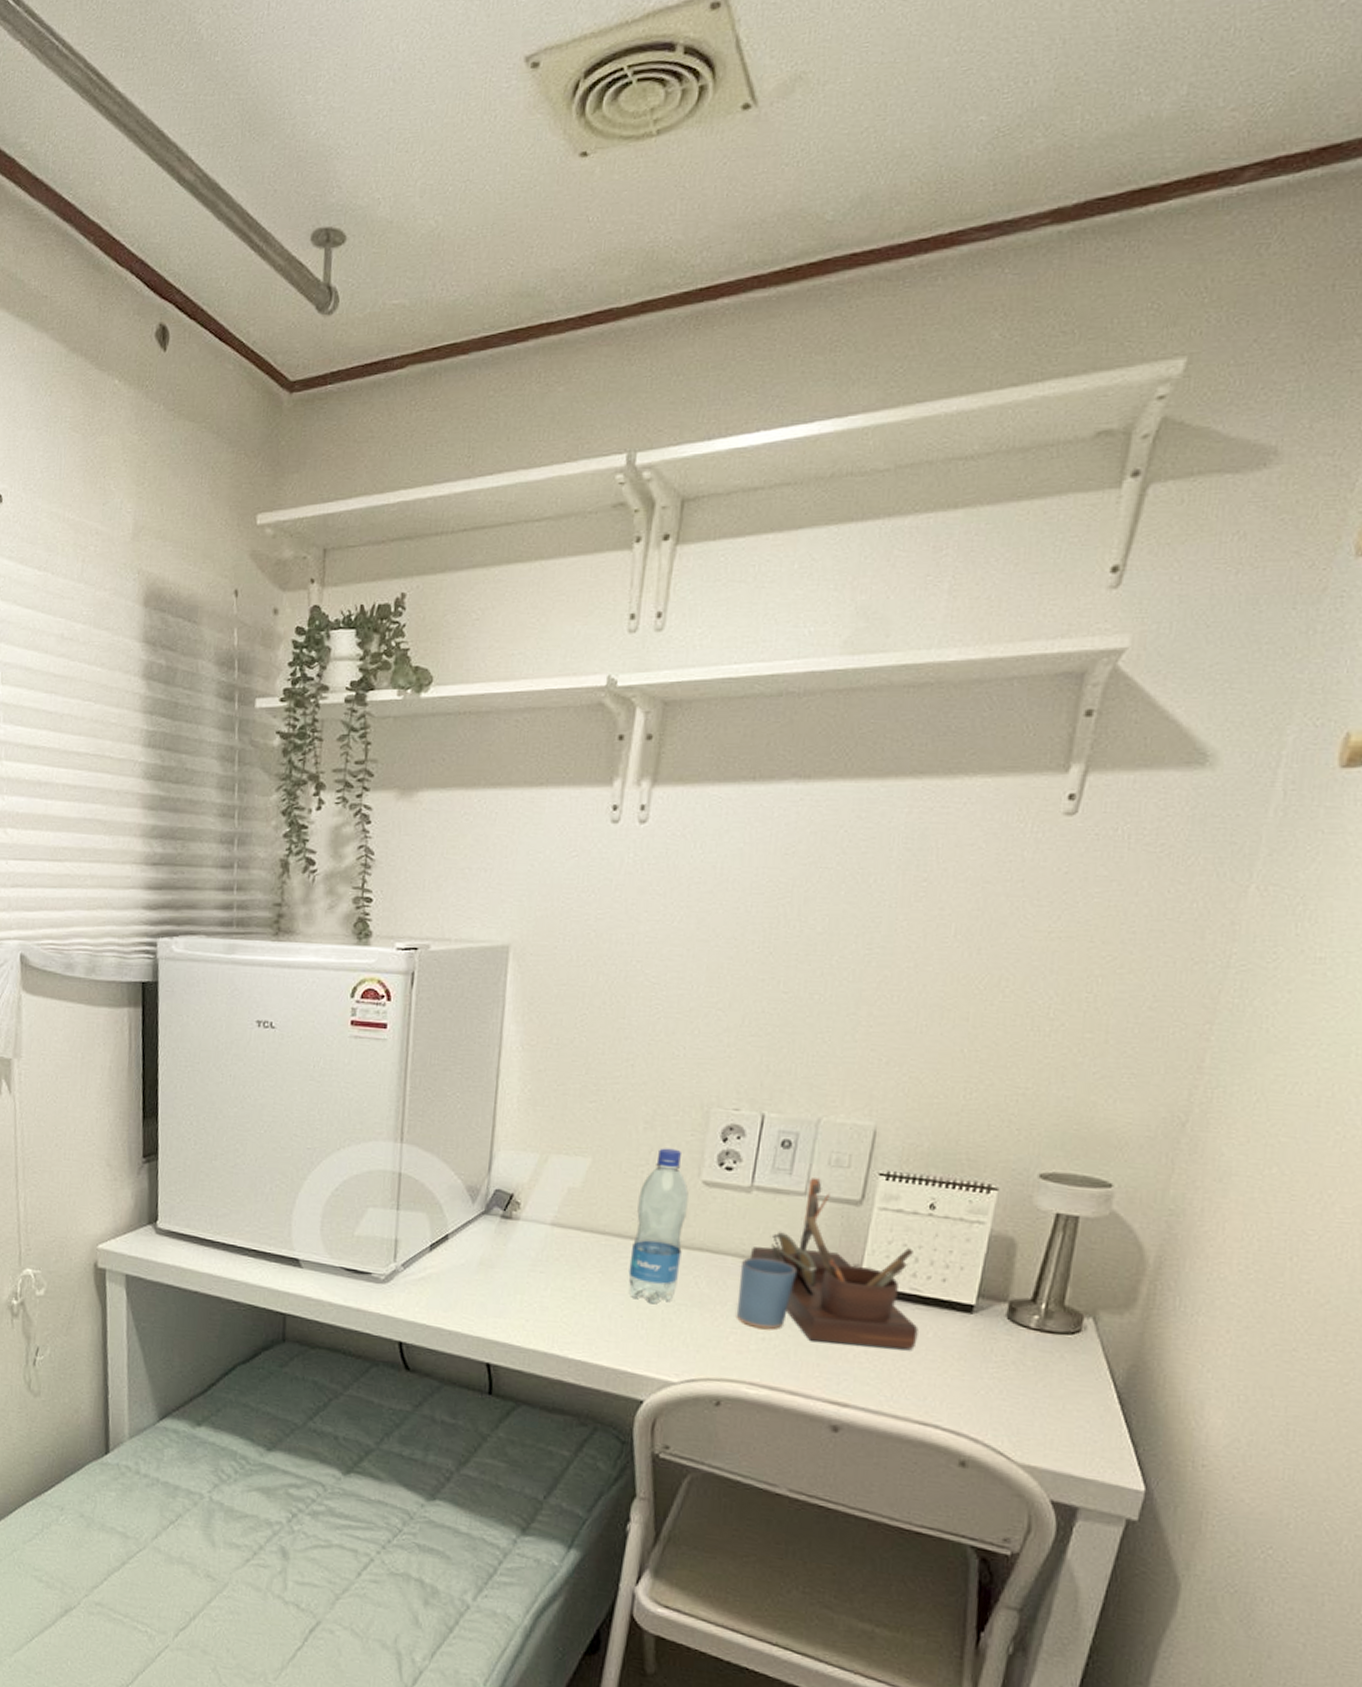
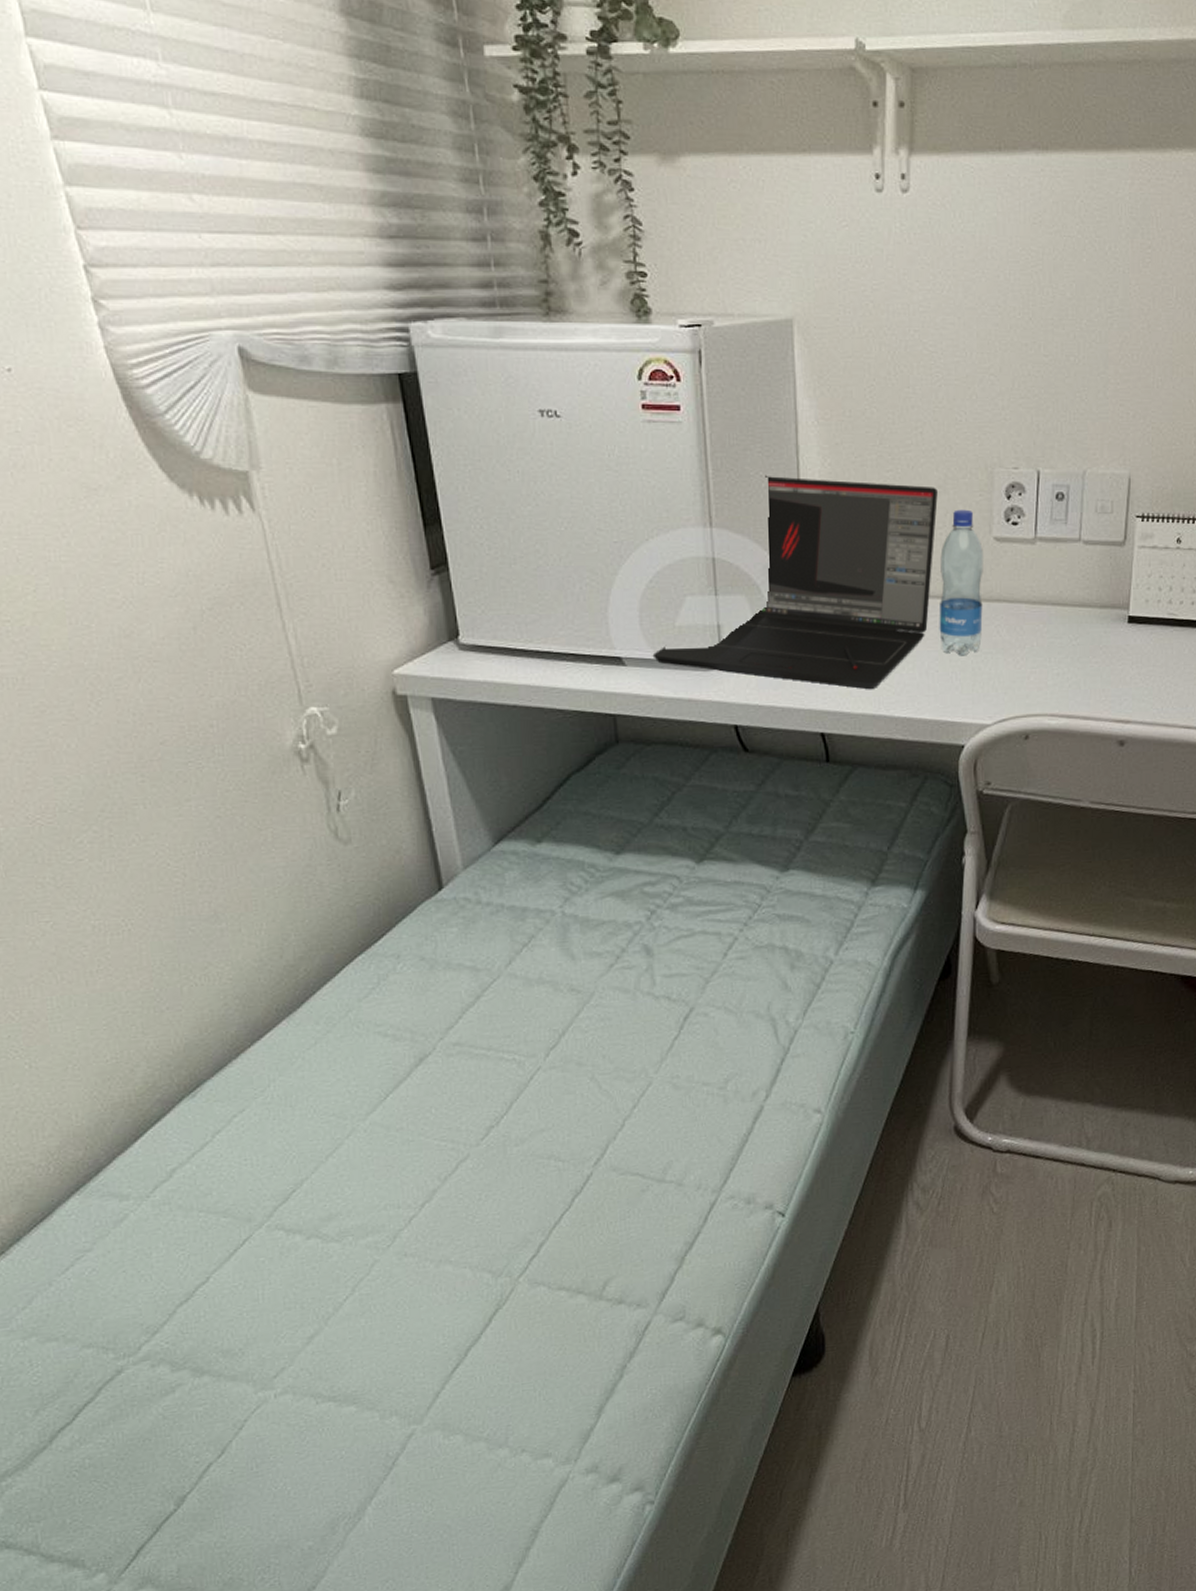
laptop: none [328,1097,644,1325] -> present [652,476,938,689]
mug: present [736,1257,796,1329] -> none [1033,602,1079,665]
desk organizer: present [751,1178,919,1350] -> none [1041,525,1177,670]

